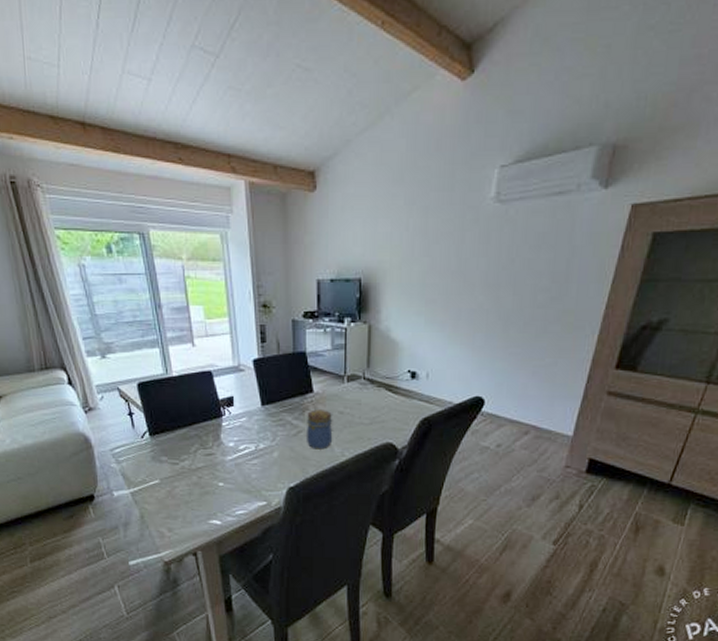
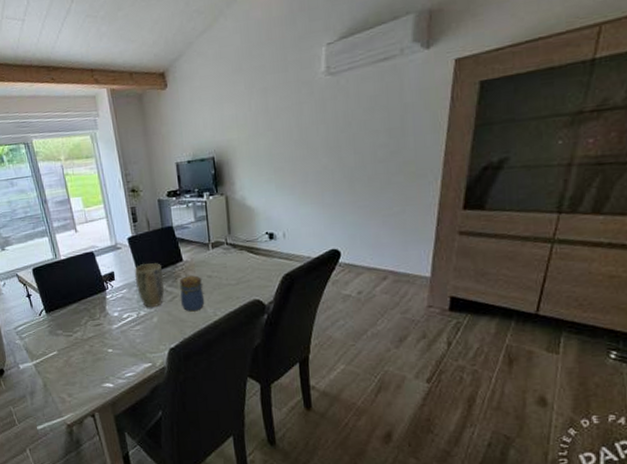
plant pot: none [257,390,290,441] -> present [134,263,165,308]

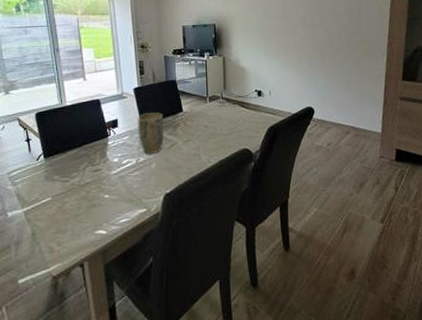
jar: present [179,275,205,312] -> none [179,125,200,159]

